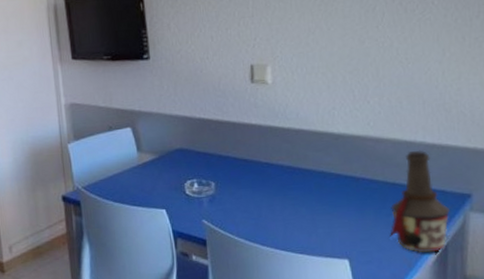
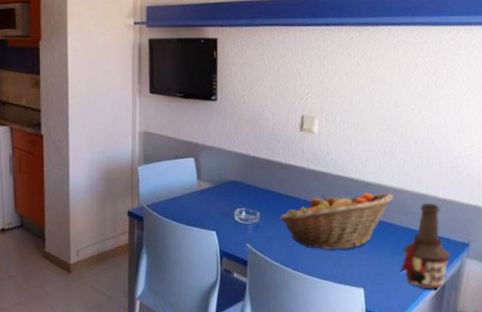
fruit basket: none [238,144,372,218] -> present [279,192,394,251]

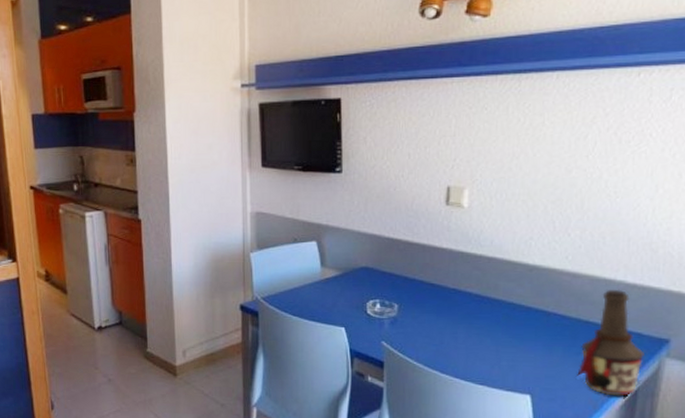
fruit basket: present [279,192,394,251] -> none [422,278,568,349]

